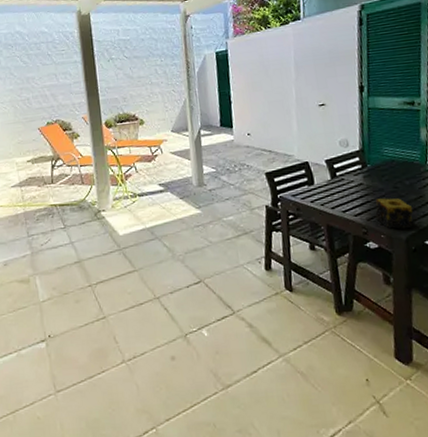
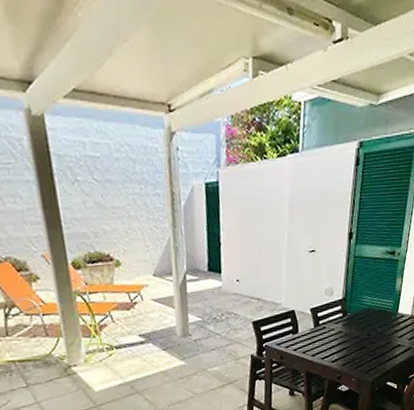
candle: present [375,198,413,229] -> none [349,344,381,373]

